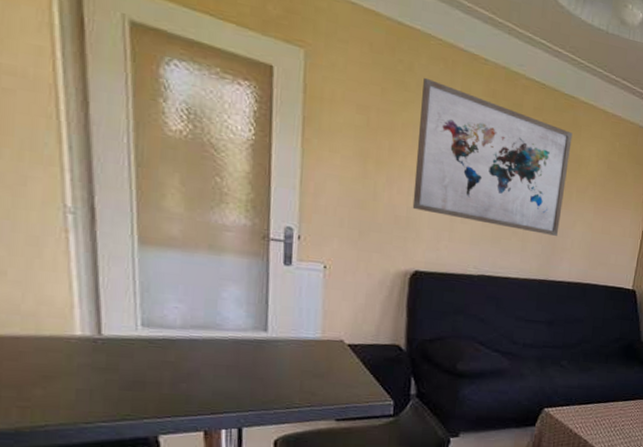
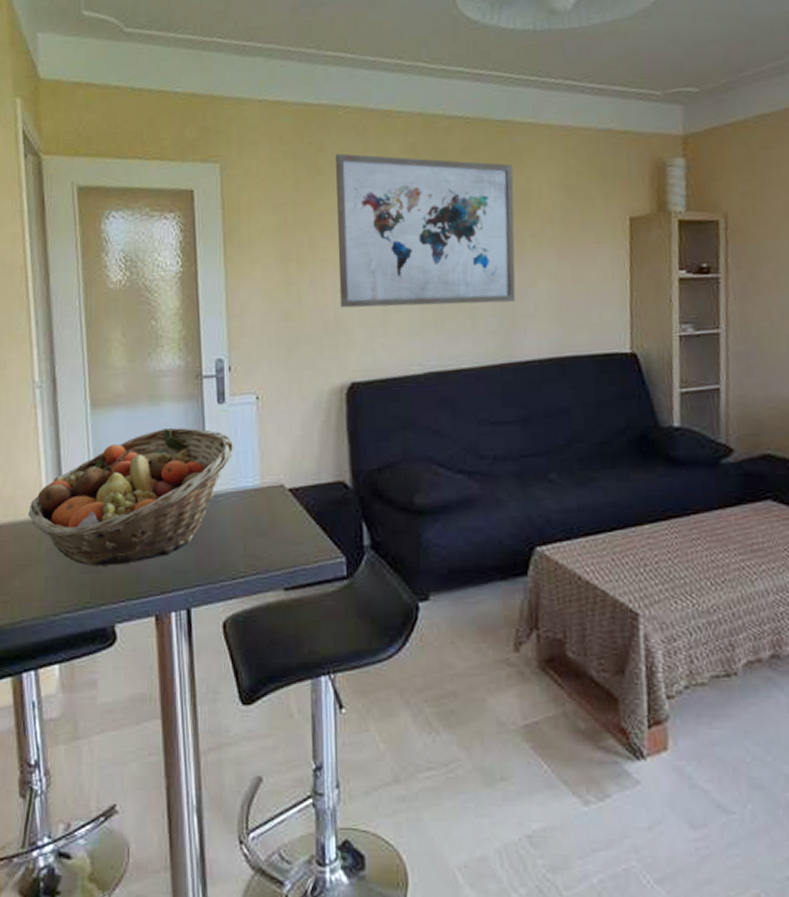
fruit basket: none [55,276,298,387] -> present [28,427,234,566]

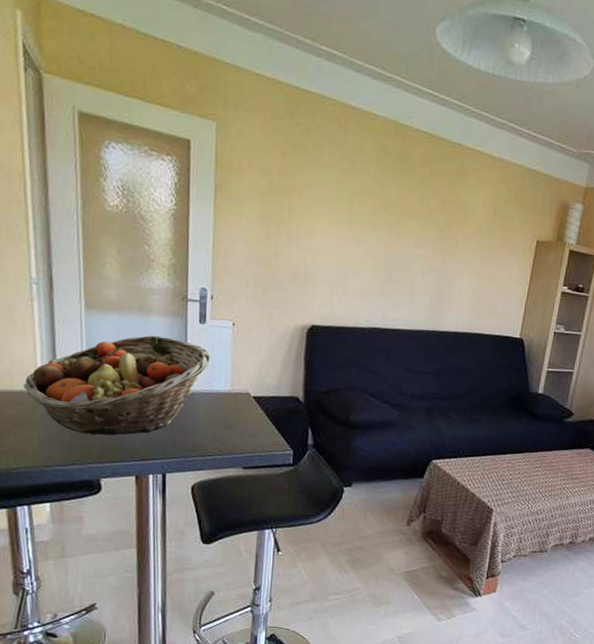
wall art: present [336,153,516,308] -> none [309,138,459,286]

